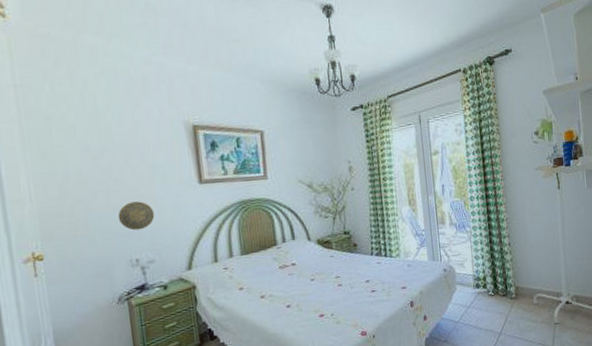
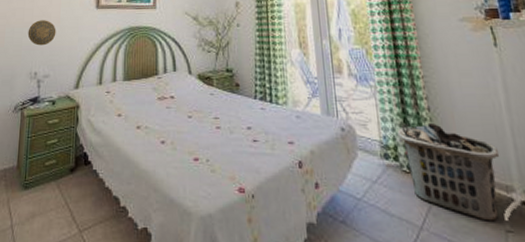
clothes hamper: none [486,254,555,320] -> present [397,122,500,222]

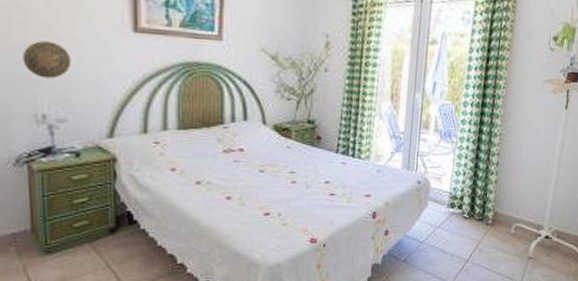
clothes hamper: present [397,122,500,222] -> none [466,175,542,252]

